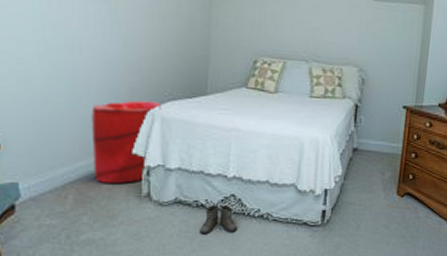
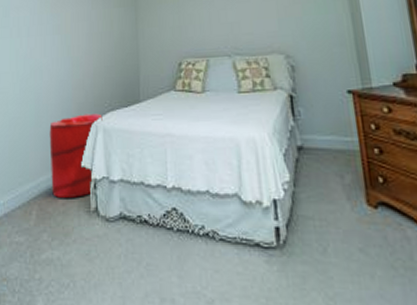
boots: present [200,205,237,235] -> none [145,221,183,257]

